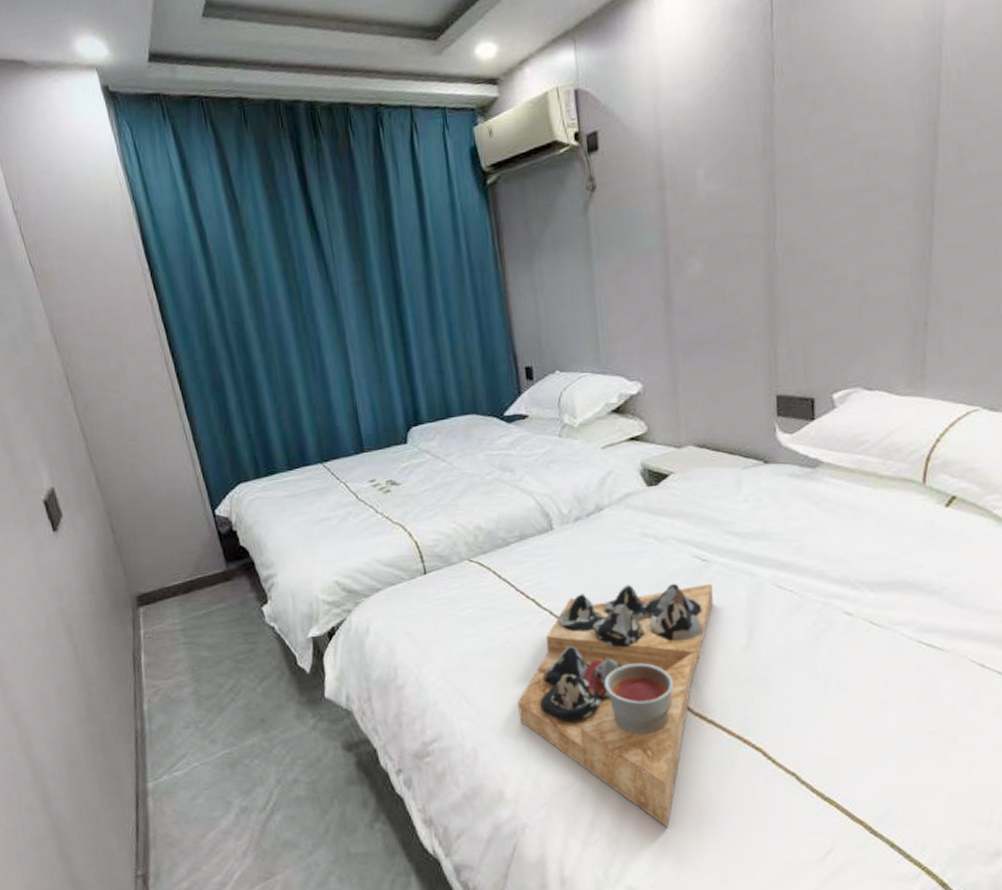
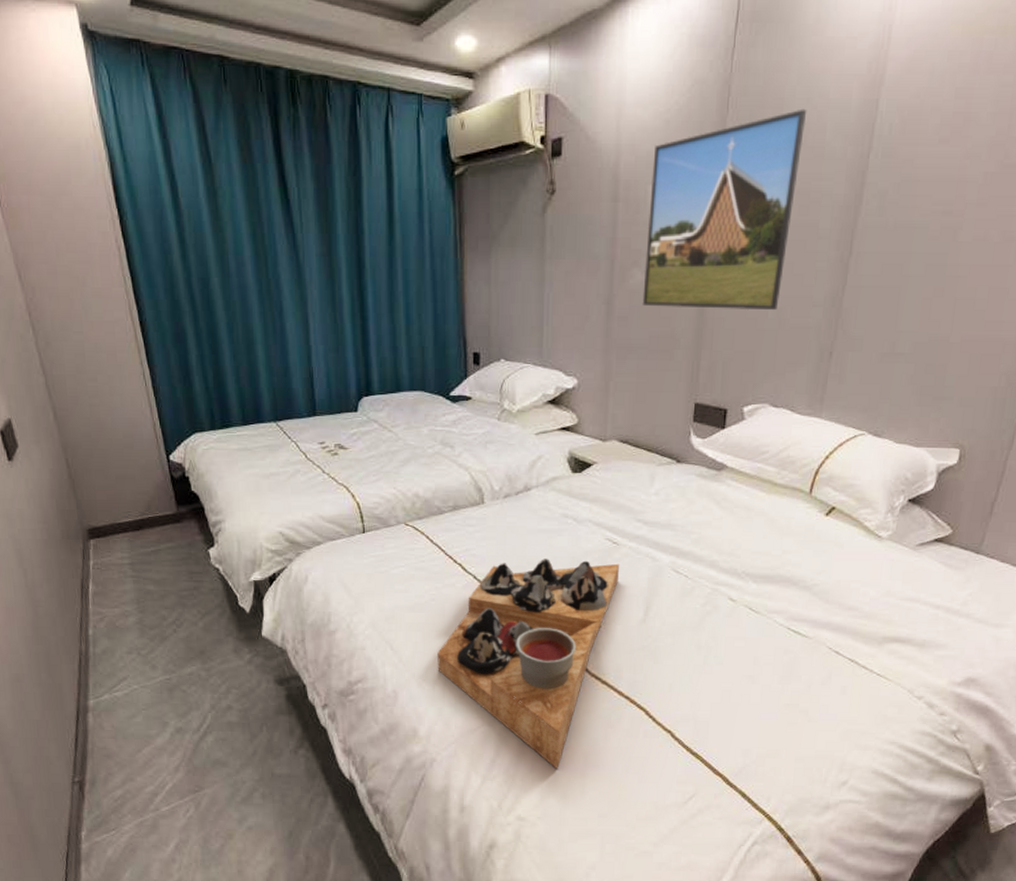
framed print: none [698,65,862,296] -> present [642,108,807,311]

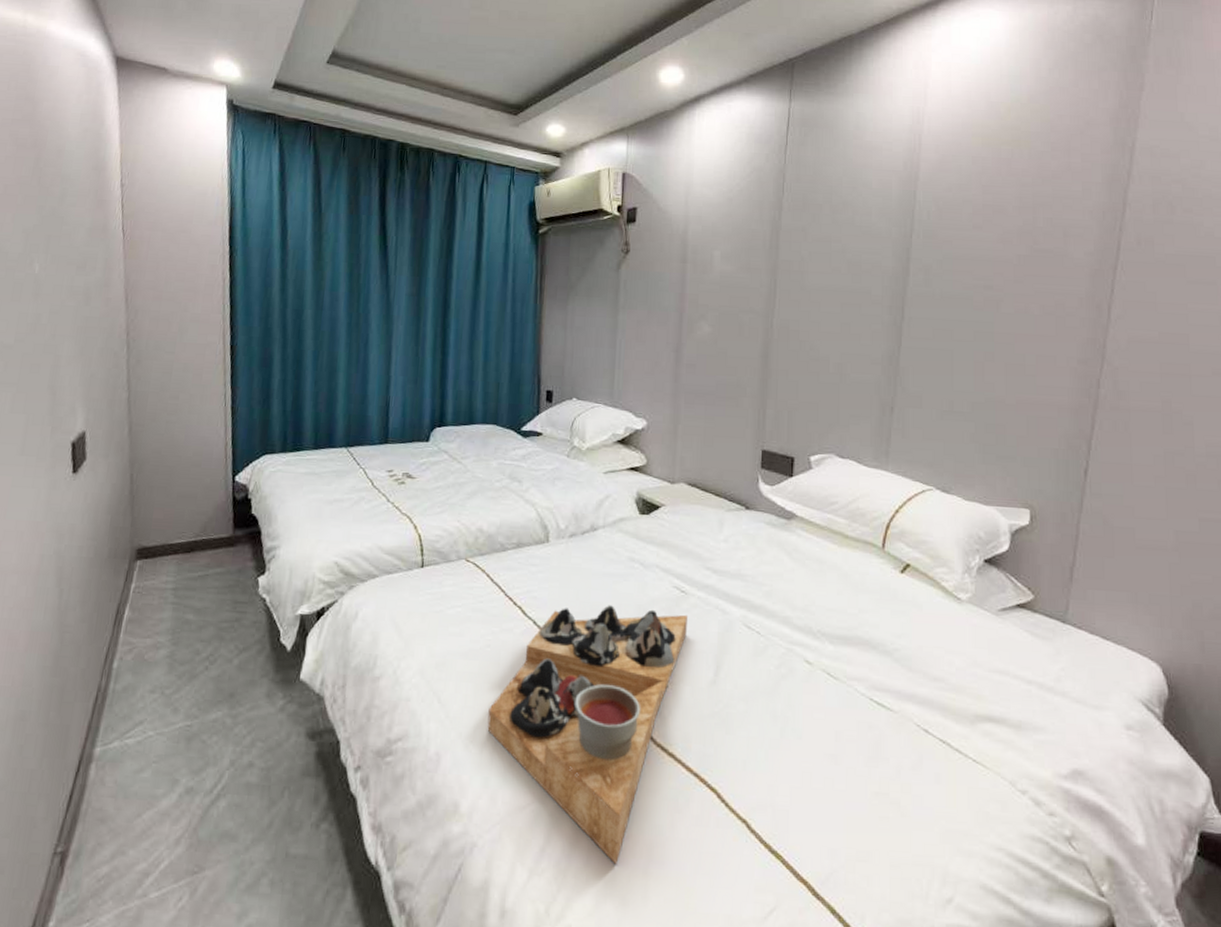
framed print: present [642,108,807,311] -> none [709,195,854,365]

